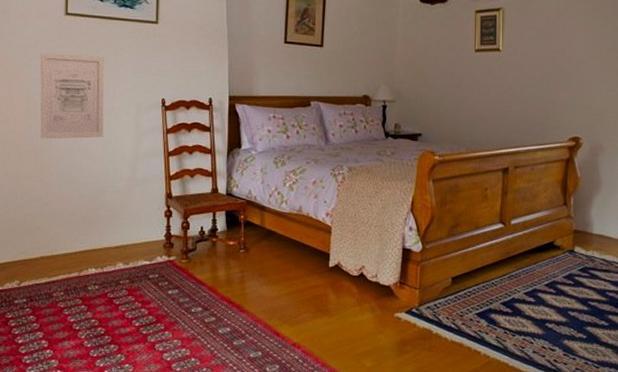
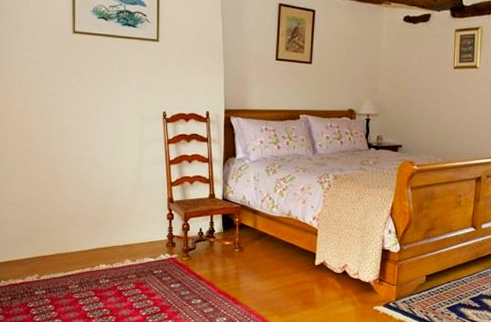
wall art: present [40,53,104,139] -> none [52,69,111,148]

